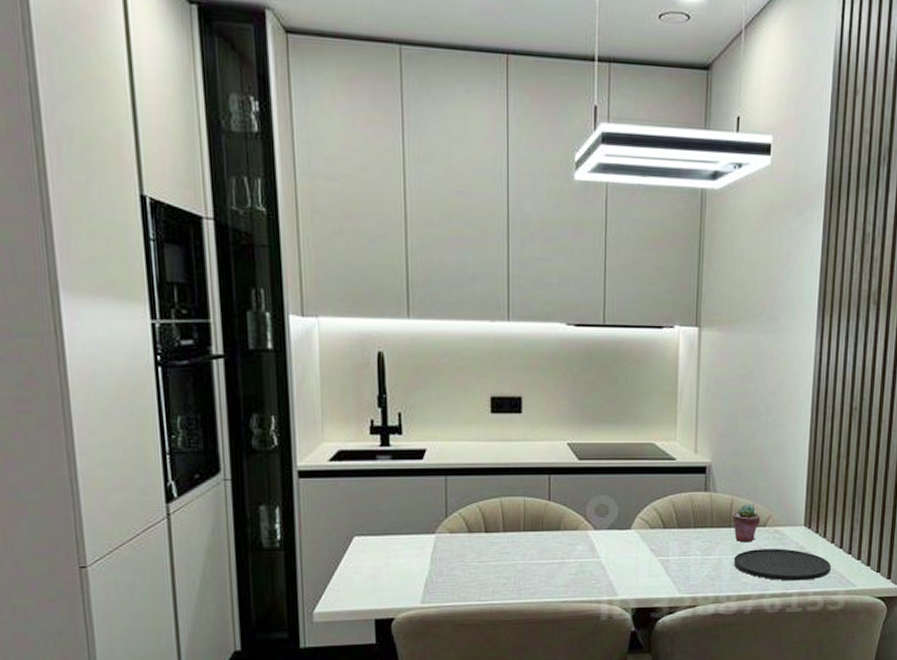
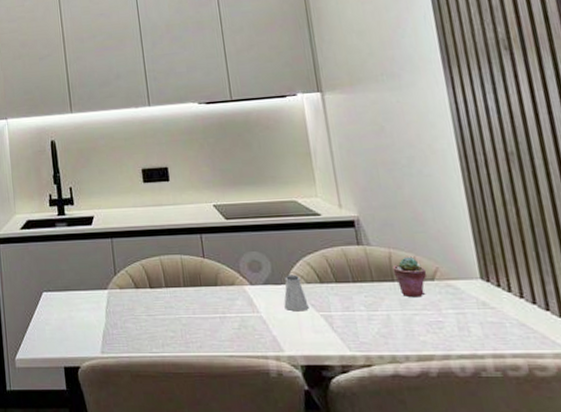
saltshaker: none [625,519,649,557] -> present [284,274,309,312]
plate: present [734,548,831,581] -> none [405,304,528,341]

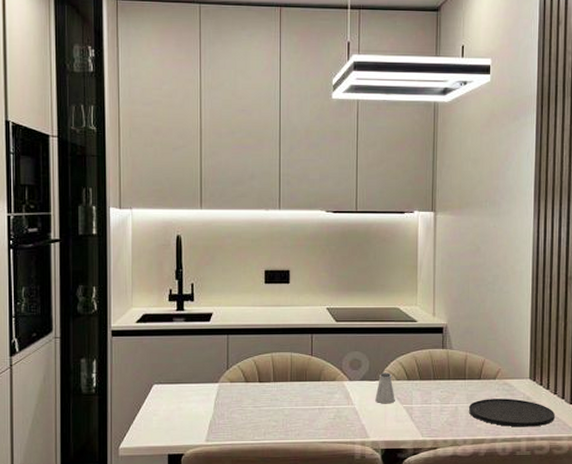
potted succulent: present [392,256,427,298] -> none [466,359,491,393]
plate: none [405,304,528,341] -> present [469,398,555,427]

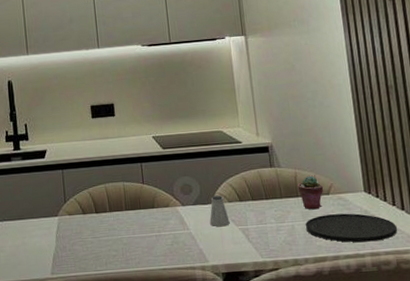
potted succulent: none [466,359,491,393] -> present [297,175,324,210]

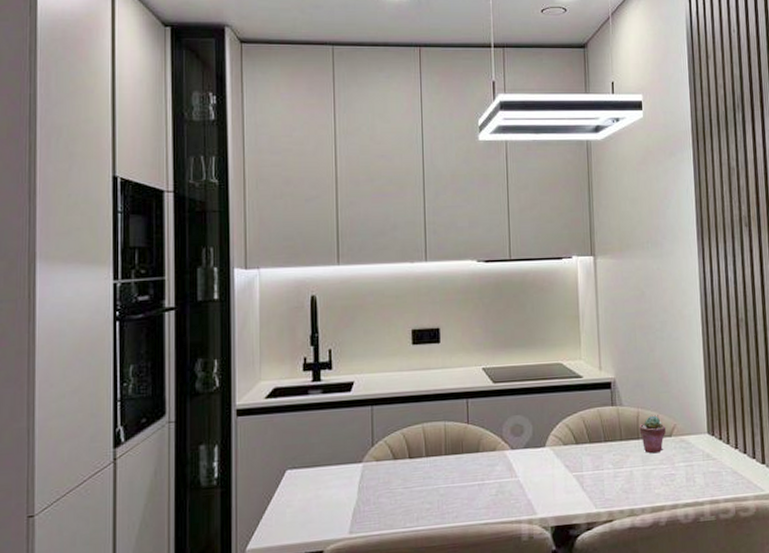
saltshaker: present [209,195,230,227] -> none [541,437,564,474]
plate: present [306,213,397,243] -> none [645,457,738,490]

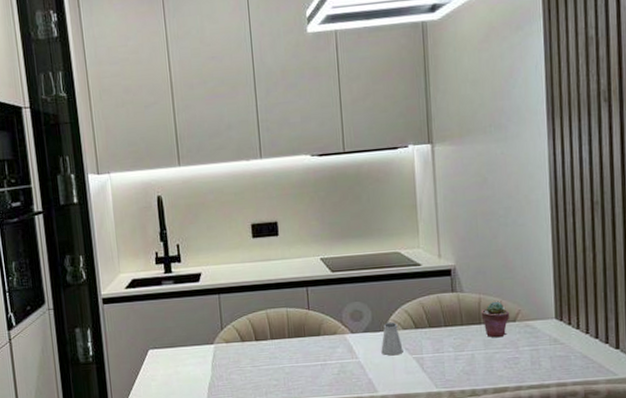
saltshaker: none [541,437,564,474] -> present [381,322,403,356]

